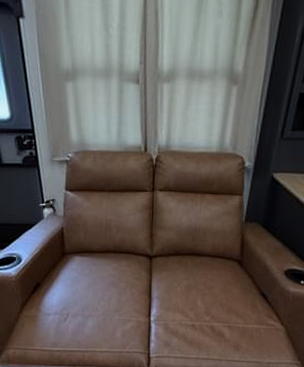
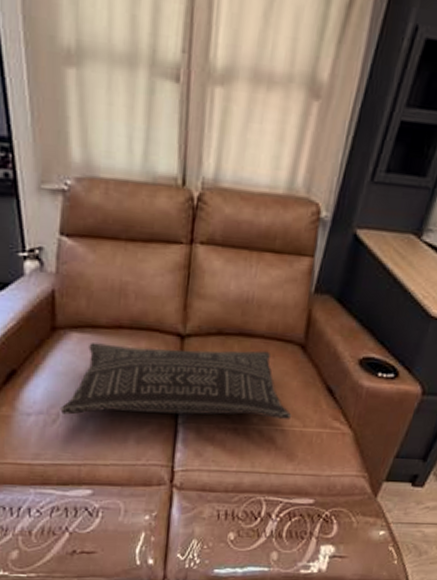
pillow: none [69,263,235,318] -> present [60,343,292,419]

